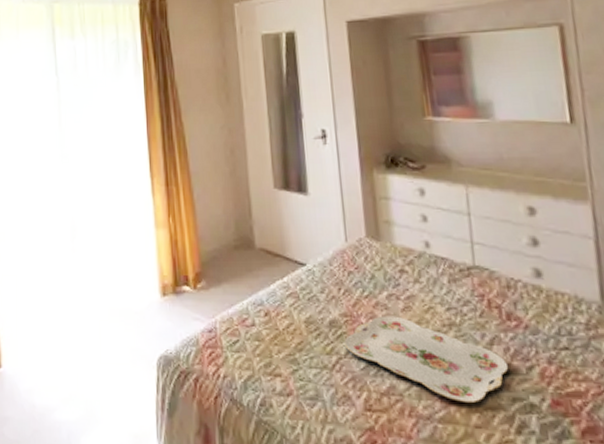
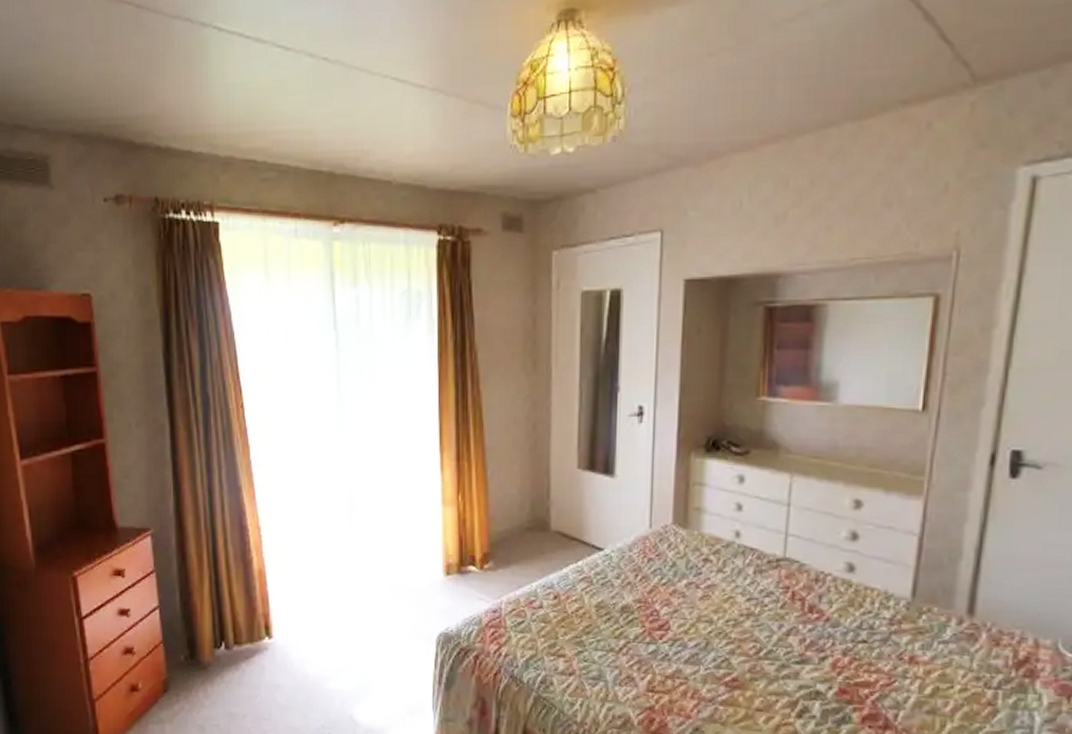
serving tray: present [344,316,509,404] -> none [634,603,802,689]

